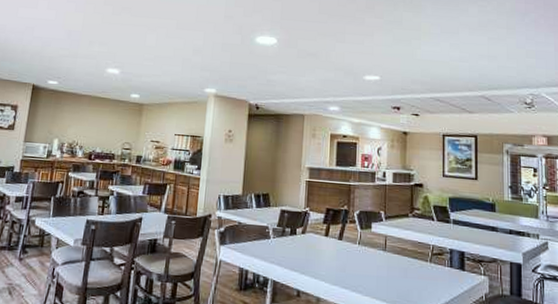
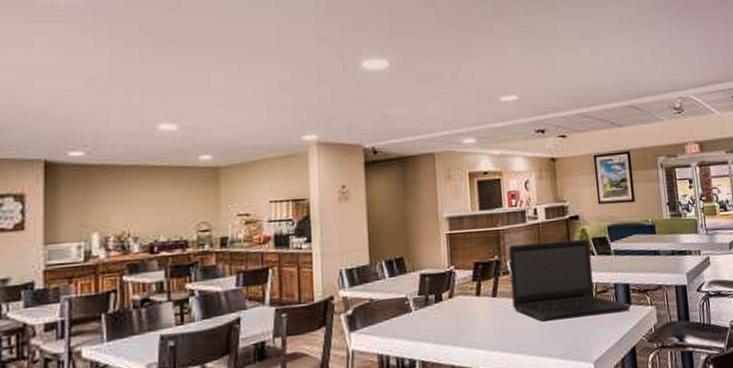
laptop: none [355,199,464,275] -> present [508,239,631,322]

